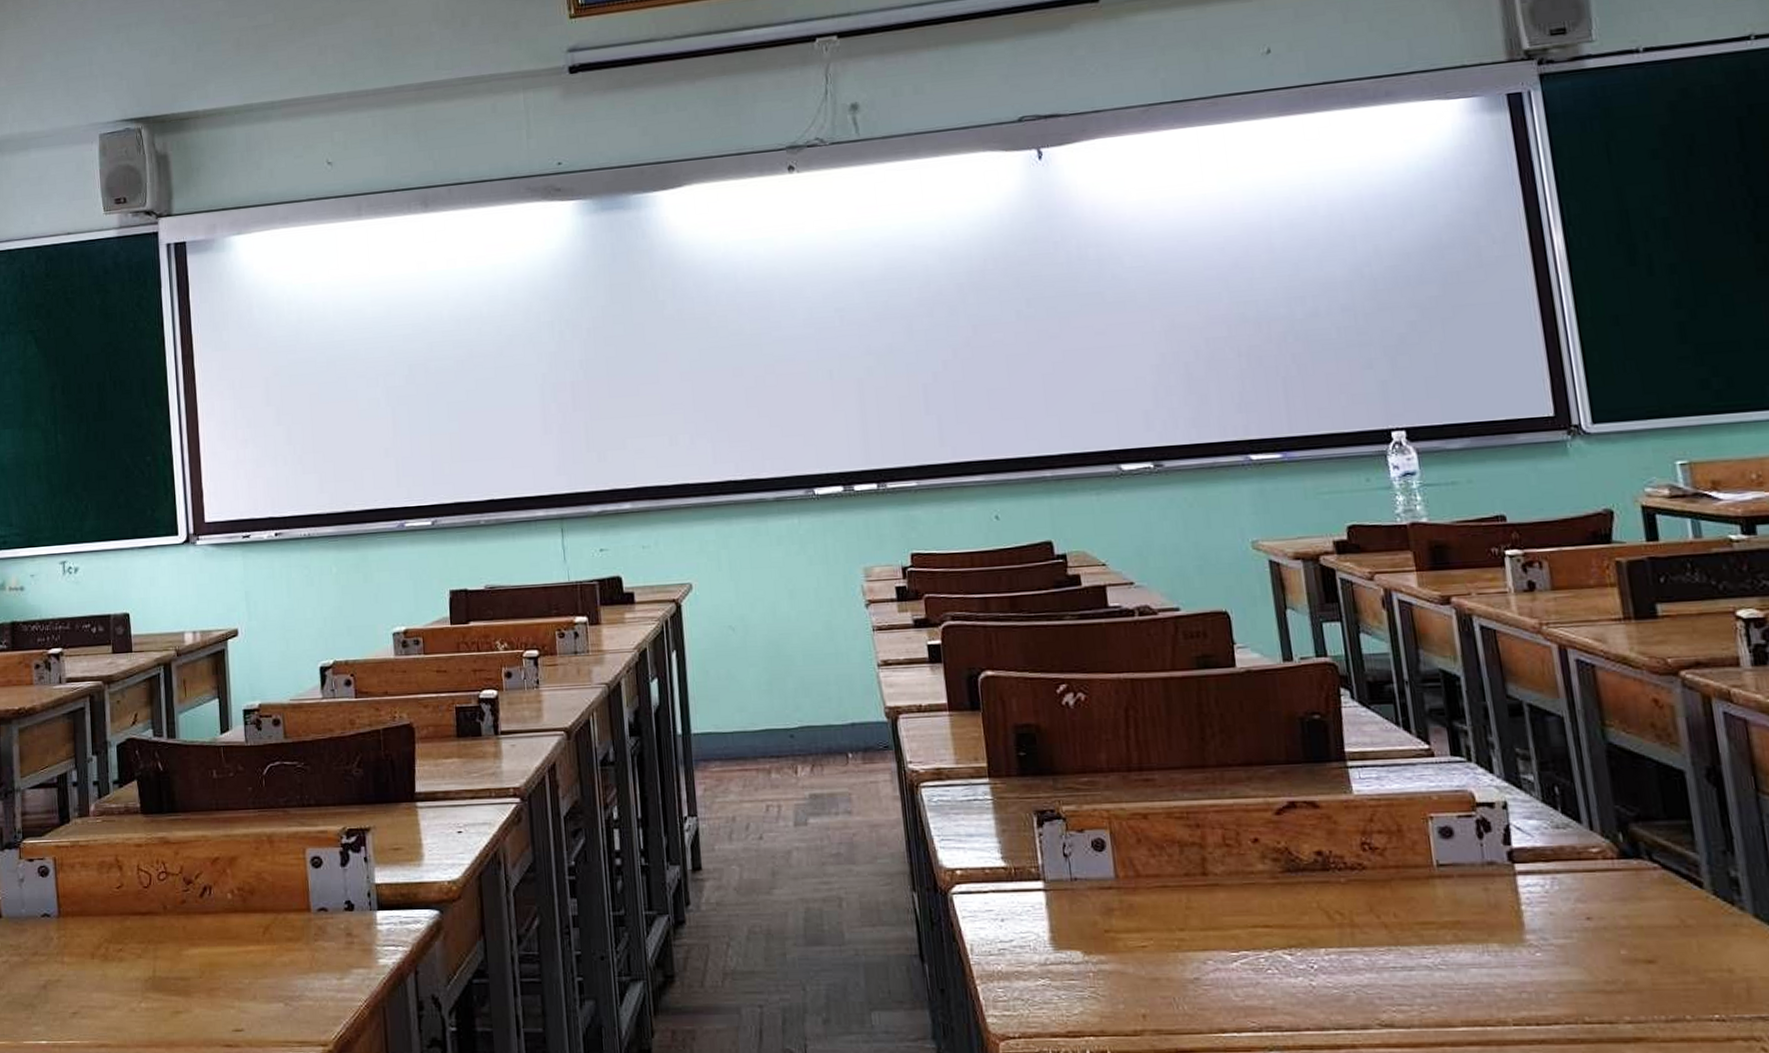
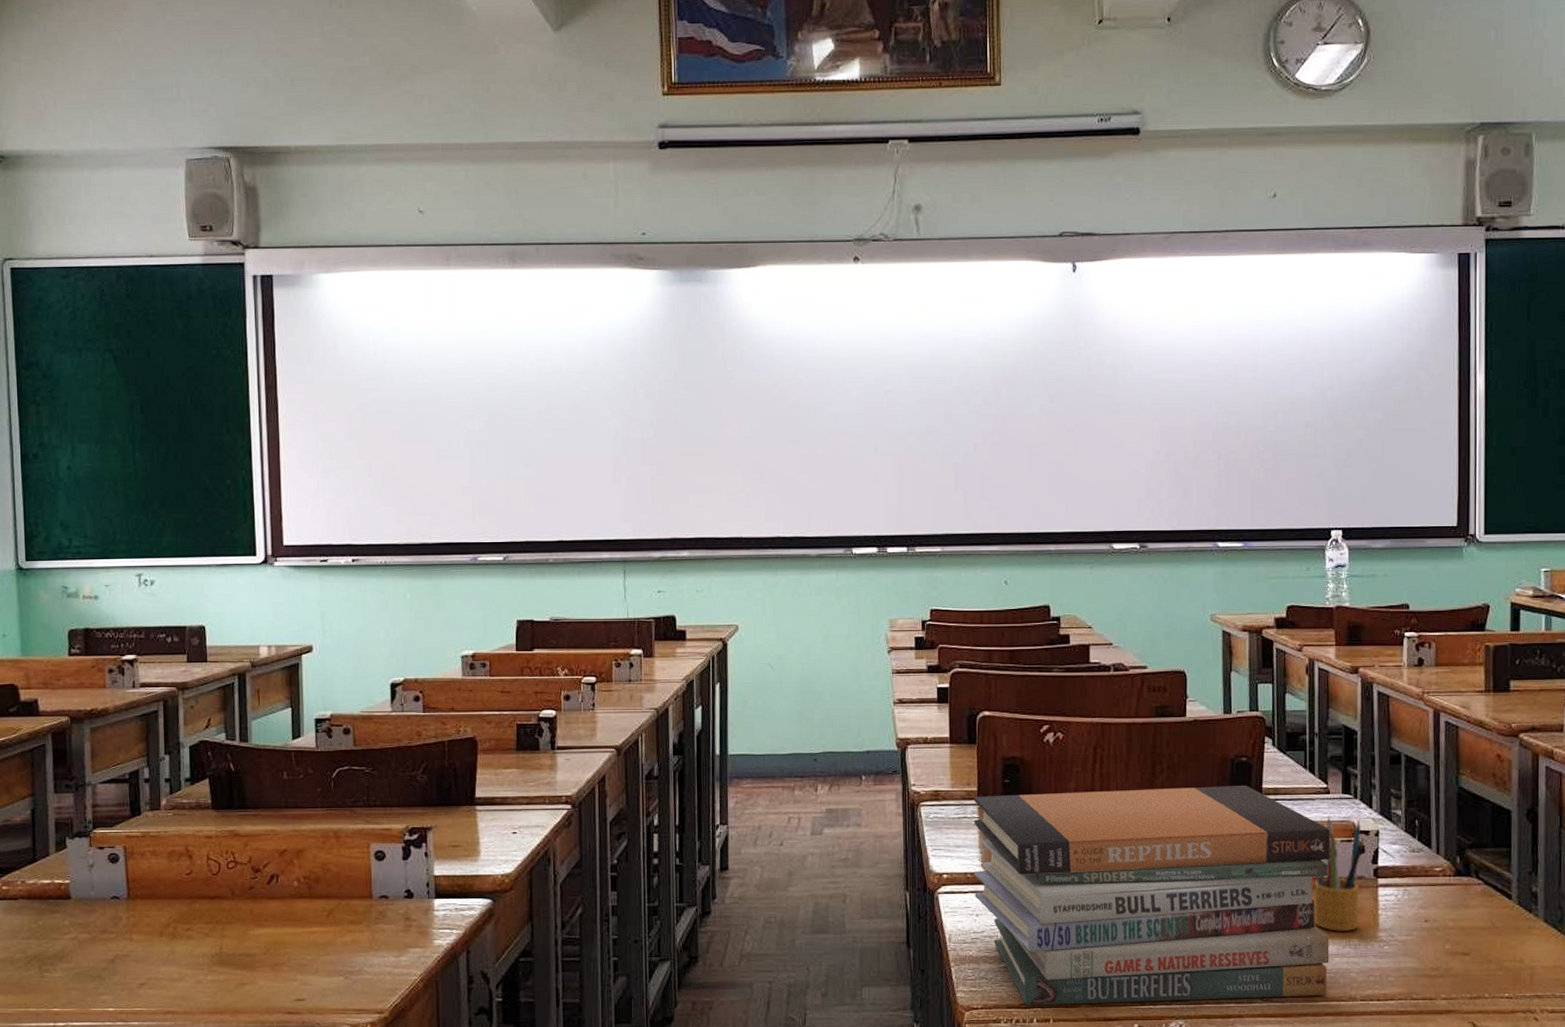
book stack: none [984,749,1467,1034] -> present [974,785,1330,1006]
pencil box: none [1429,786,1498,935] -> present [1314,817,1364,932]

